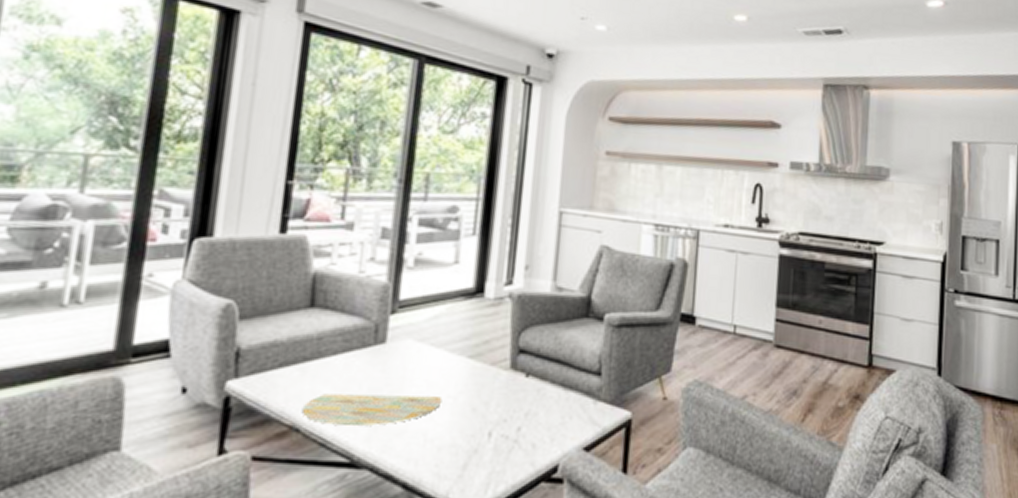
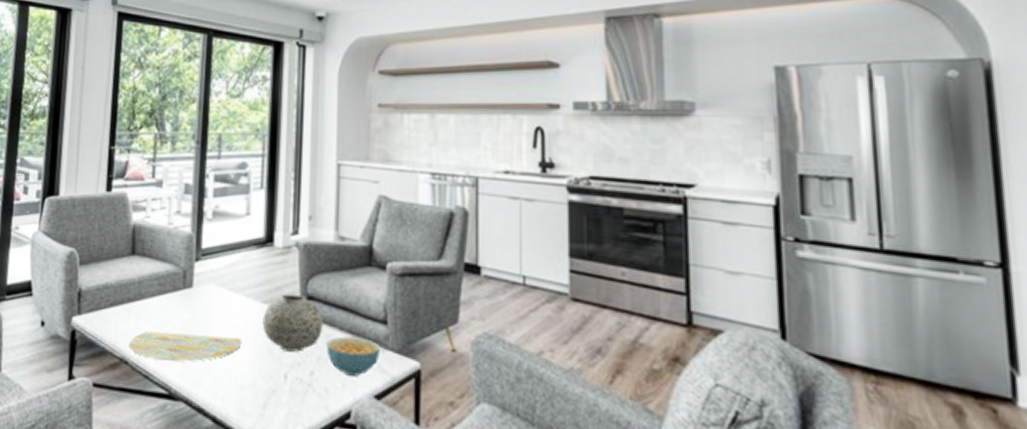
vase: none [466,347,535,408] -> present [262,294,324,352]
cereal bowl: none [536,390,593,429] -> present [326,336,380,376]

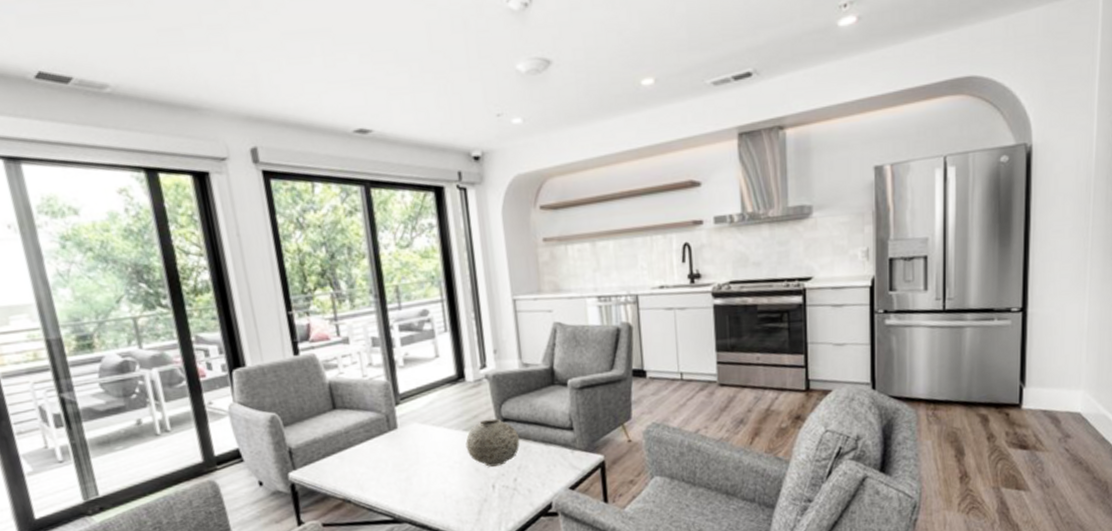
decorative tray: present [130,331,241,362] -> none [349,463,450,495]
cereal bowl: present [326,336,380,376] -> none [524,444,570,476]

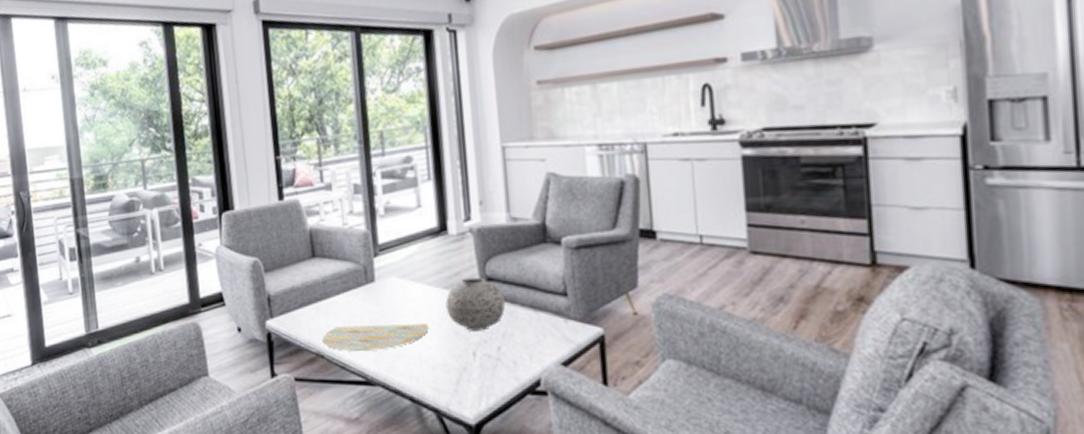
decorative tray: none [349,463,450,495] -> present [323,324,428,351]

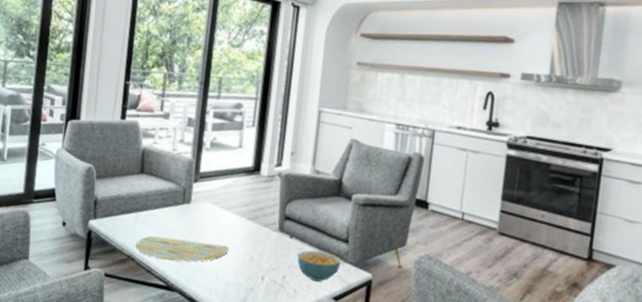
vase: present [445,277,506,331] -> none [246,213,297,260]
cereal bowl: none [510,311,563,347] -> present [297,250,341,282]

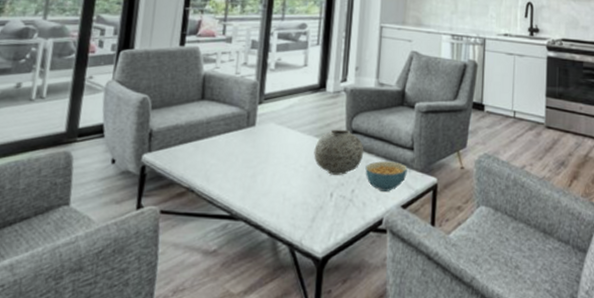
decorative tray: present [136,235,228,262] -> none [196,164,295,188]
vase: none [246,213,297,260] -> present [314,129,364,175]

